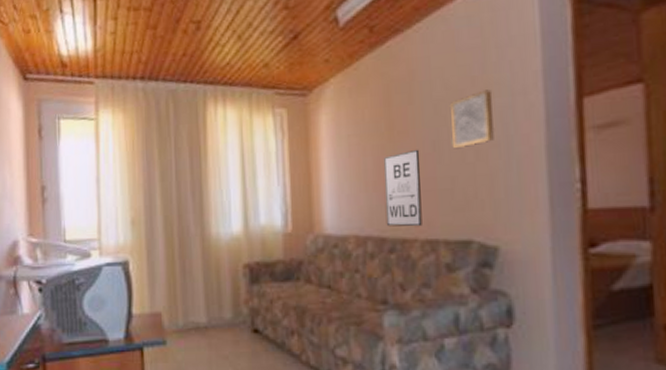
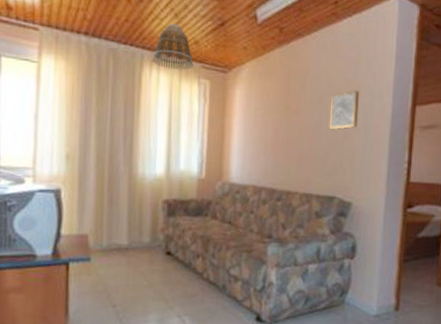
lamp shade: none [216,48,265,103] -> present [152,24,194,70]
wall art: present [384,149,422,227] -> none [277,126,306,184]

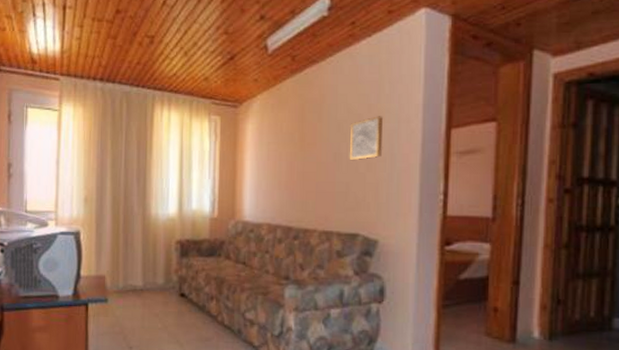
lamp shade: present [152,24,194,70] -> none [163,62,204,108]

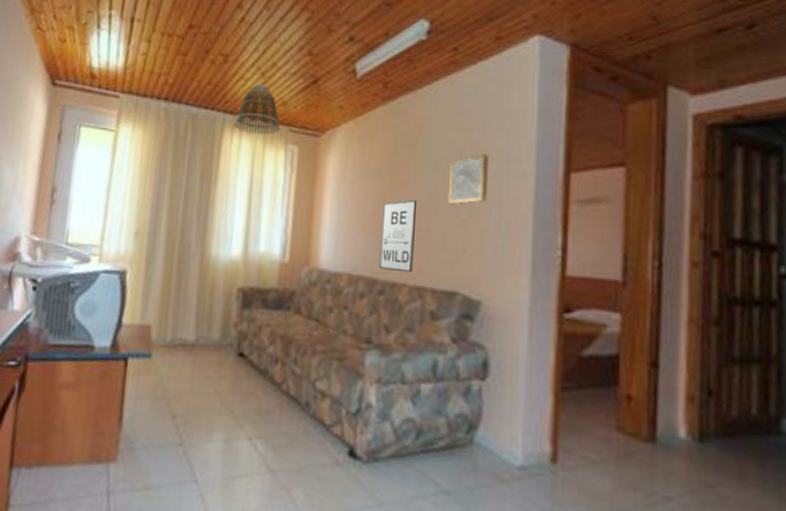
lamp shade: none [163,62,204,108] -> present [234,84,280,135]
wall art: none [293,158,324,220] -> present [378,199,418,273]

